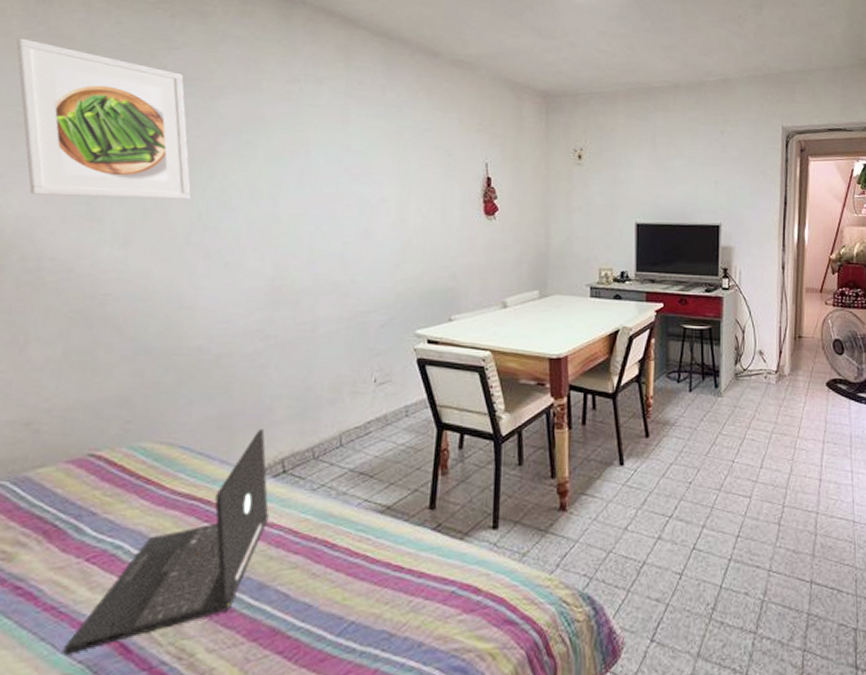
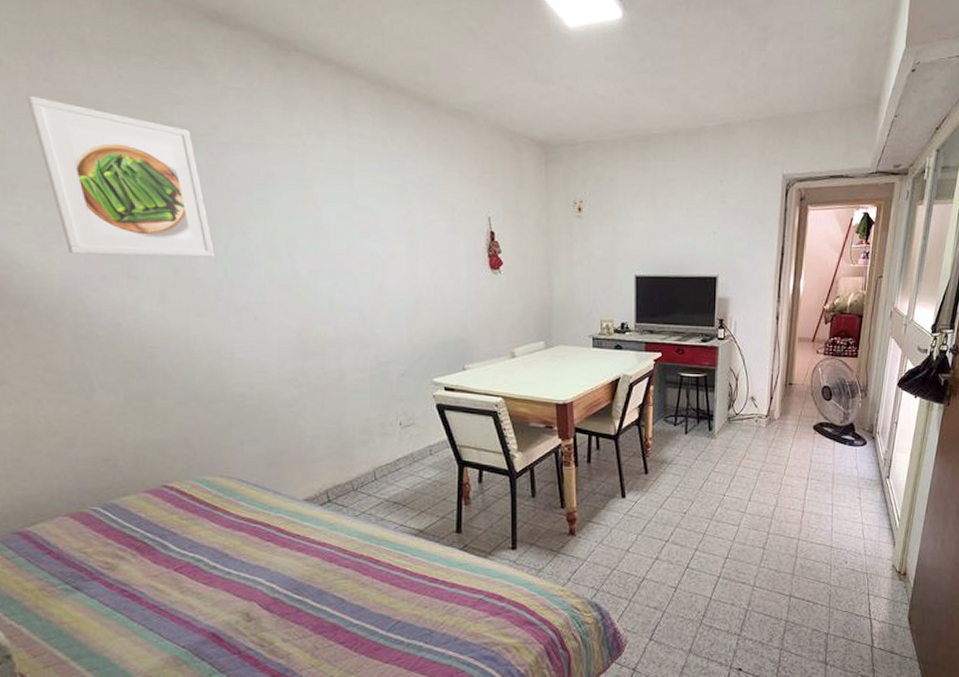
laptop: present [63,429,269,655] -> none [169,466,321,641]

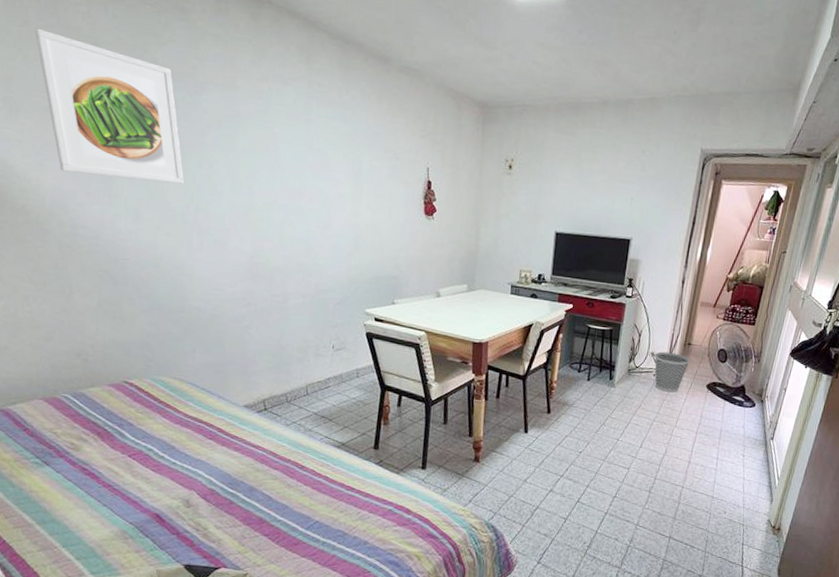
wastebasket: none [755,395,794,438] -> present [654,351,691,393]

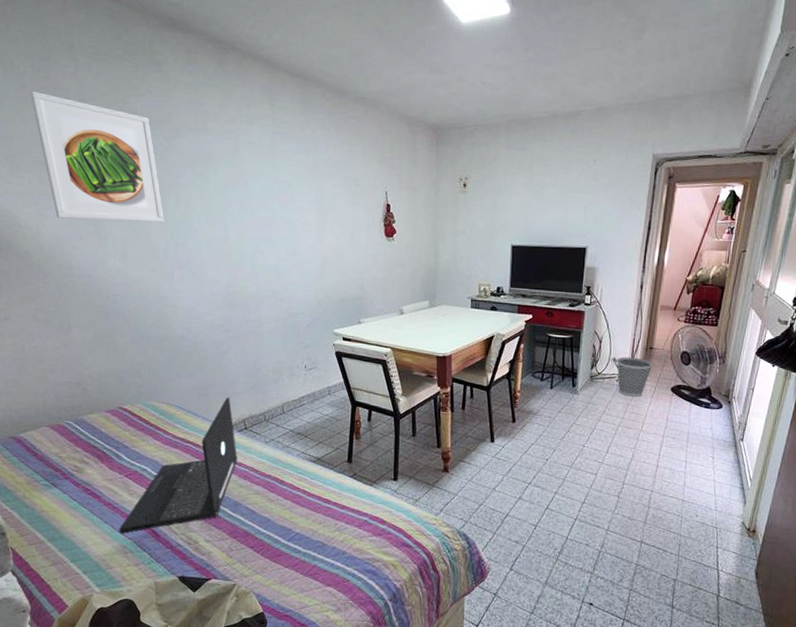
laptop: none [119,376,256,518] -> present [119,398,238,534]

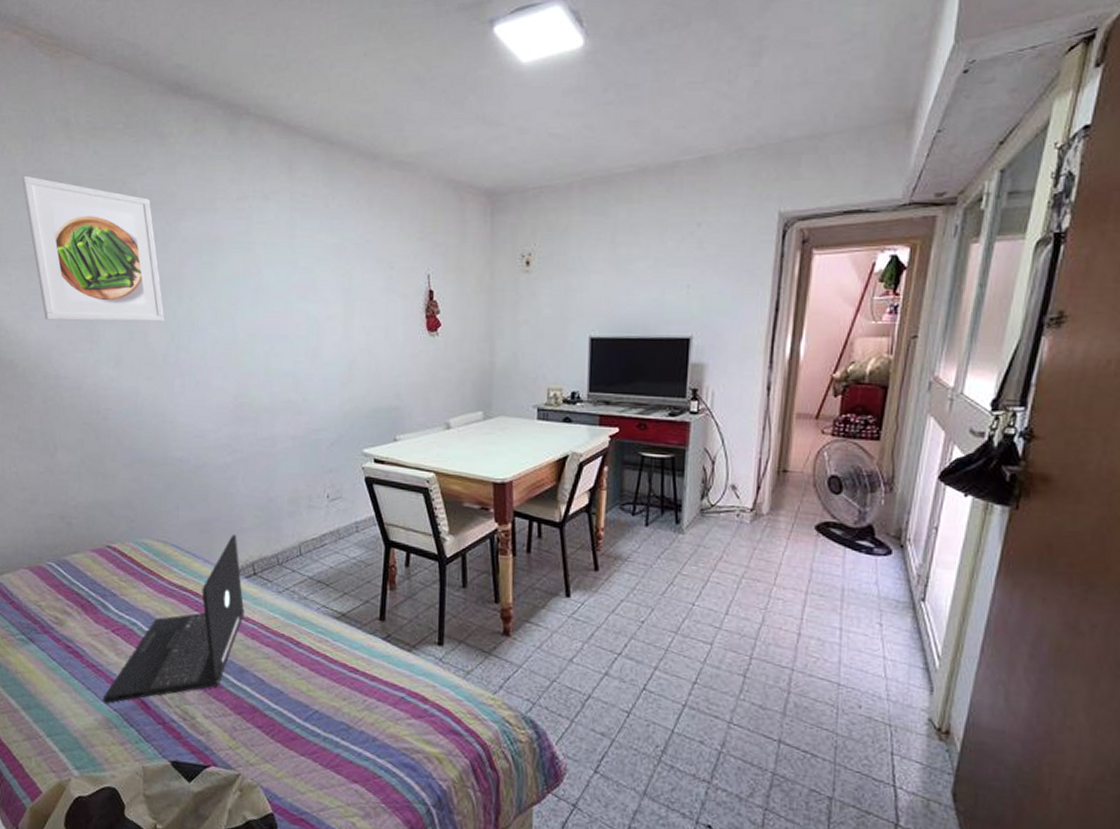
wastebasket: present [616,357,653,397] -> none [736,483,789,538]

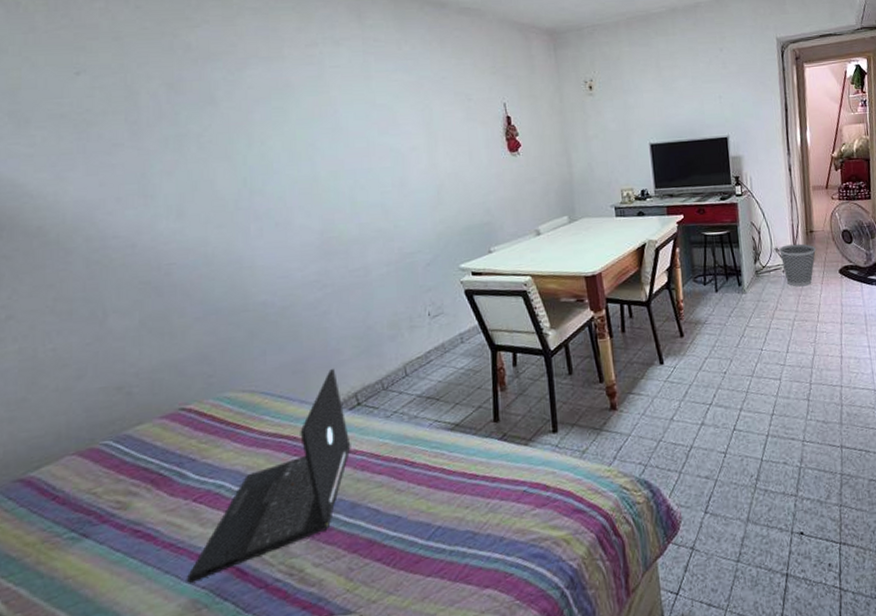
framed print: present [21,175,165,323] -> none [43,32,234,180]
wastebasket: none [736,483,789,538] -> present [779,243,817,287]

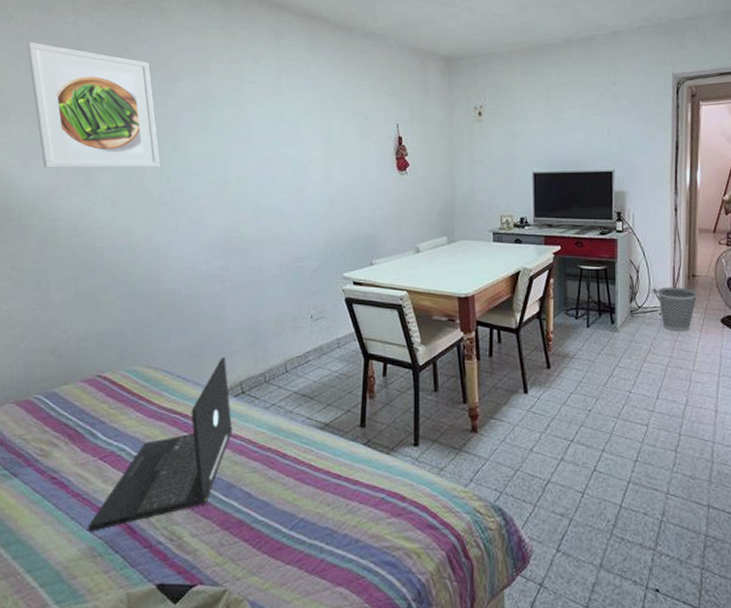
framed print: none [43,32,234,180] -> present [26,42,161,168]

